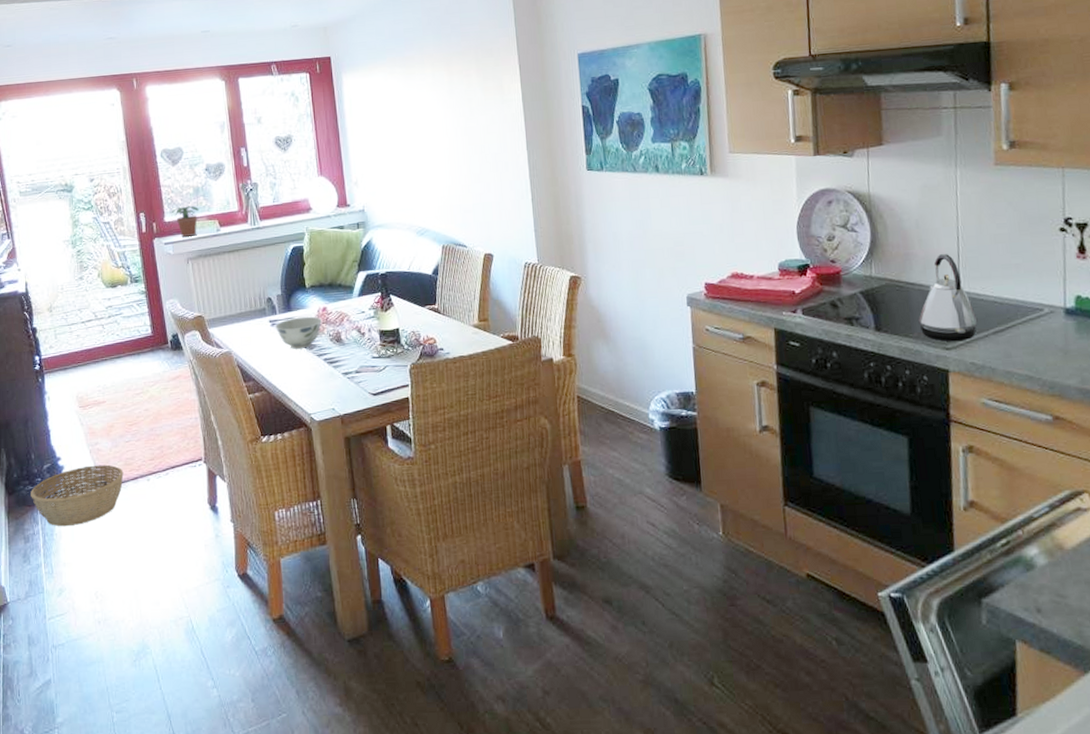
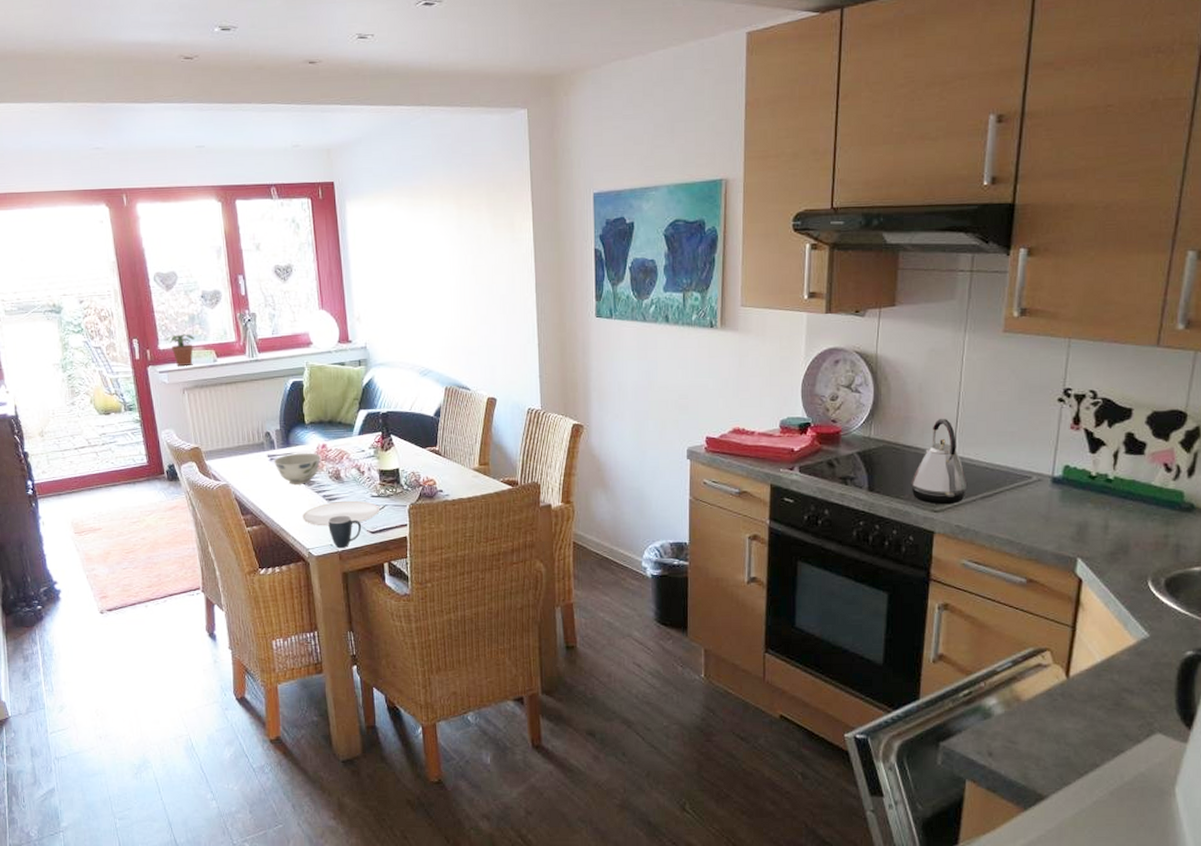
basket: present [31,464,124,527] -> none [28,590,122,648]
plate: none [303,362,382,390] -> present [302,500,380,526]
mug: none [329,377,363,412] -> present [328,515,362,548]

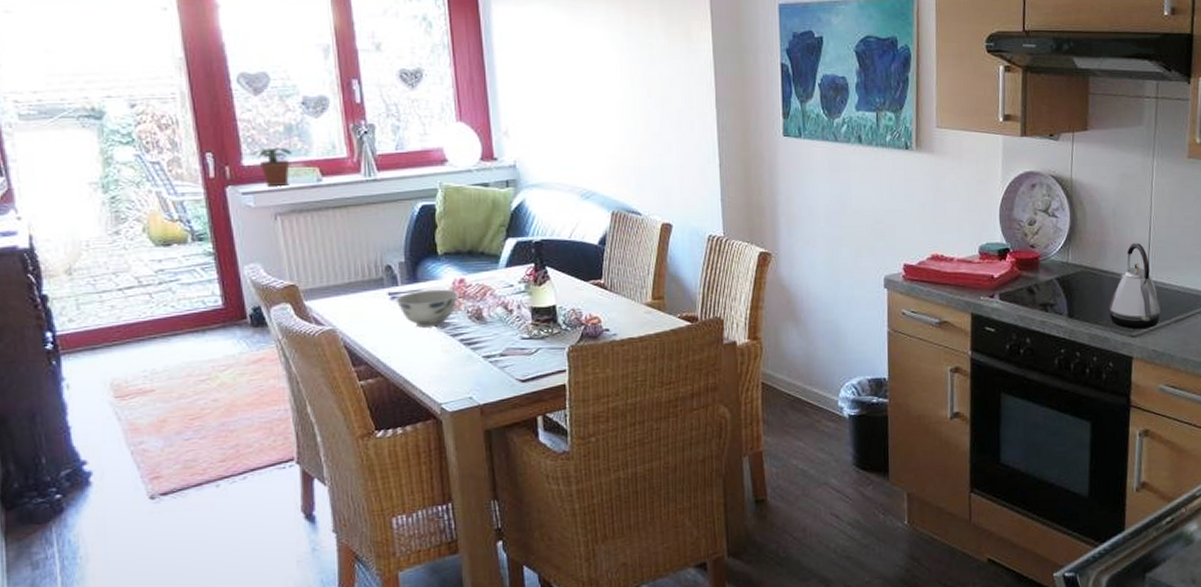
plate: present [302,500,380,526] -> none [432,344,533,376]
mug: present [328,515,362,548] -> none [466,361,510,401]

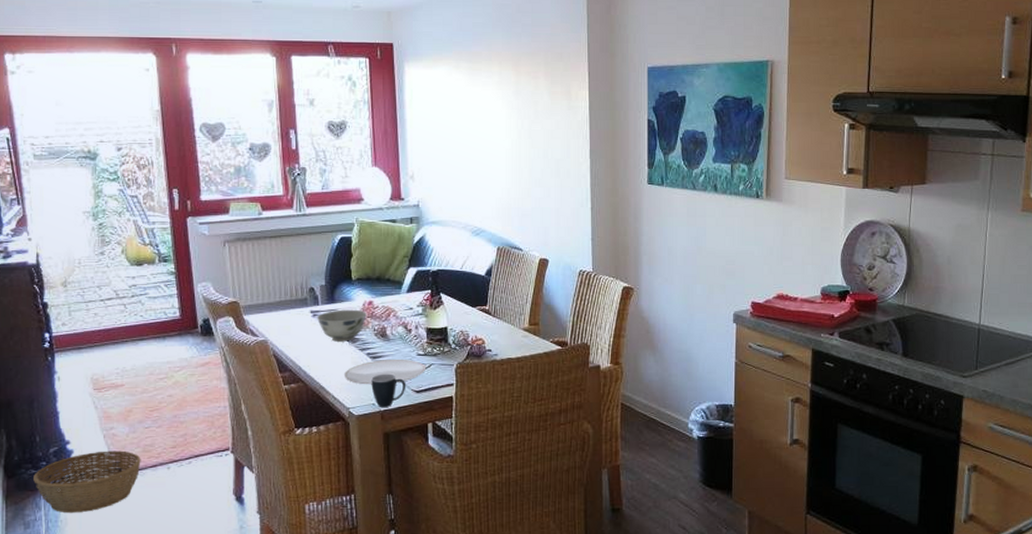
basket: none [40,468,182,548] -> present [33,450,141,513]
potted plant: present [250,147,293,186] -> none [207,185,240,218]
plate: none [432,344,533,376] -> present [343,359,427,385]
mug: none [466,361,510,401] -> present [371,373,406,407]
kettle: present [1108,242,1162,330] -> none [942,289,993,371]

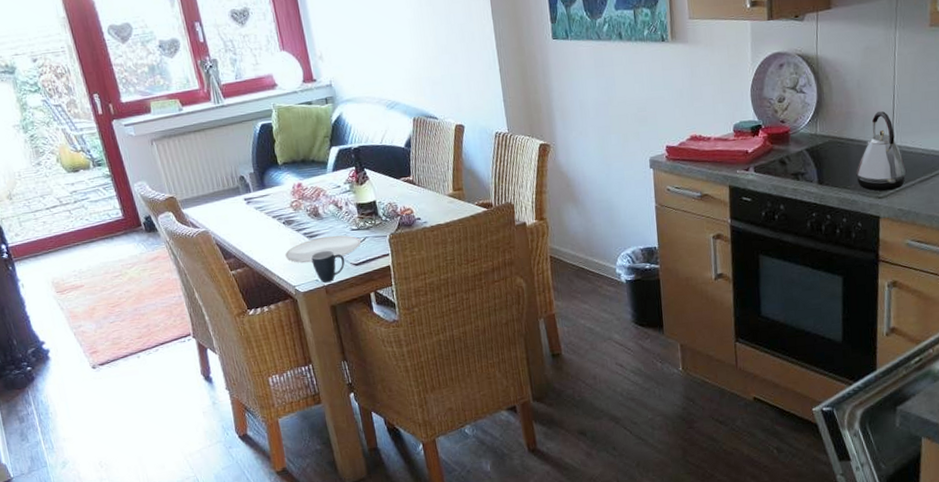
basket: present [33,450,141,513] -> none [18,345,113,406]
bowl: present [317,309,368,342] -> none [251,192,299,226]
kettle: none [942,289,993,371] -> present [856,111,907,192]

